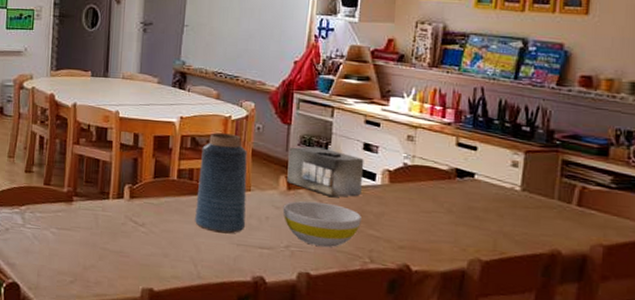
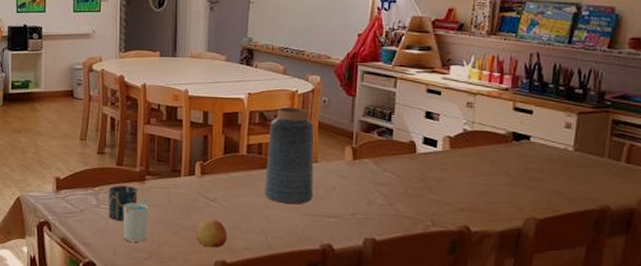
cup: none [34,205,65,242] -> present [108,185,138,221]
cup: none [48,221,75,266] -> present [123,200,149,243]
apple: none [123,245,156,275] -> present [196,220,227,248]
bowl: present [282,201,361,247] -> none [349,169,424,213]
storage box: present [287,146,364,198] -> none [352,116,426,165]

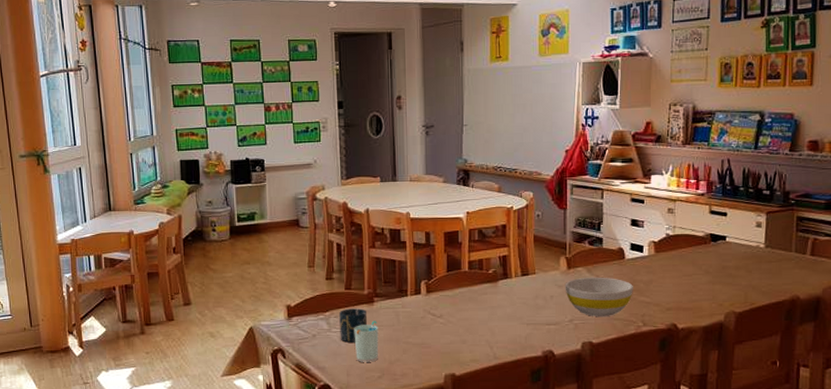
apple: present [196,220,227,248] -> none [425,335,455,362]
vase: present [265,107,314,205] -> none [487,223,533,315]
bowl: none [349,169,424,213] -> present [565,277,633,316]

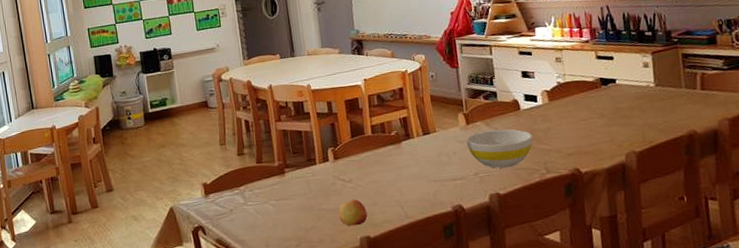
cup: present [339,308,368,343] -> none [253,180,281,215]
cup: present [354,321,379,363] -> none [268,191,294,233]
apple: none [425,335,455,362] -> present [338,199,368,227]

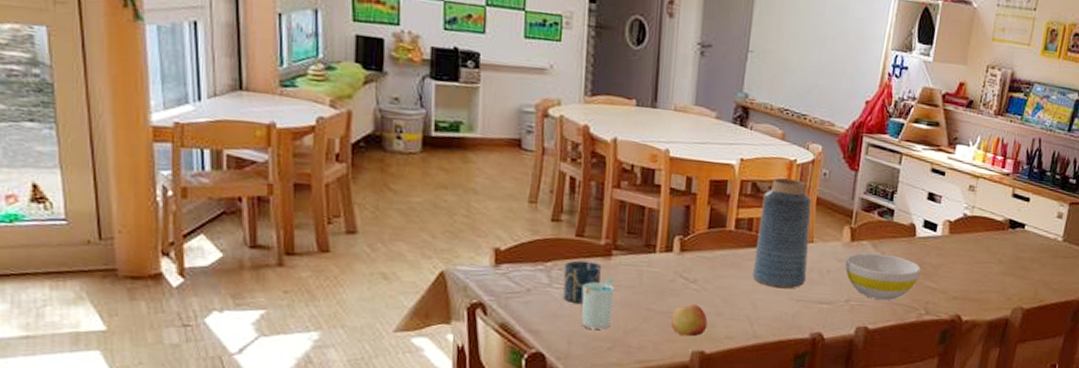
cup: none [253,180,281,215] -> present [563,260,602,303]
cup: none [268,191,294,233] -> present [581,279,615,330]
vase: none [387,85,438,175] -> present [753,178,812,289]

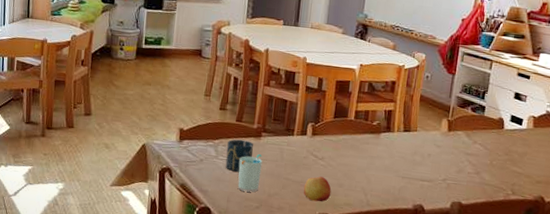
vase: present [753,178,812,289] -> none [367,79,417,168]
bowl: present [844,252,921,300] -> none [442,141,508,181]

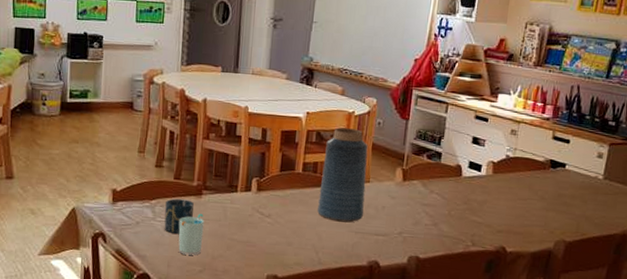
apple: present [303,176,332,202] -> none [249,235,280,263]
vase: none [367,79,417,168] -> present [317,127,368,223]

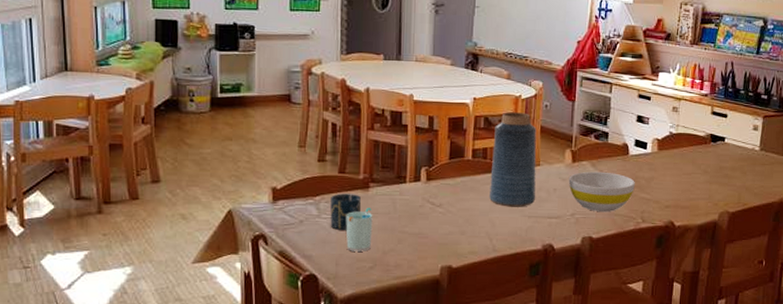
bowl: none [397,191,467,233] -> present [568,171,635,212]

